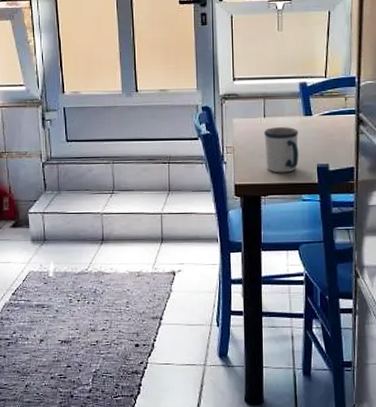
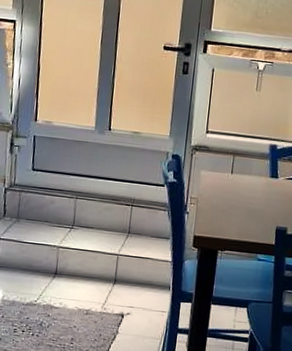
mug: present [264,127,299,173] -> none [227,184,263,231]

